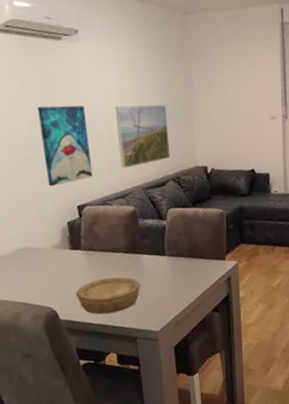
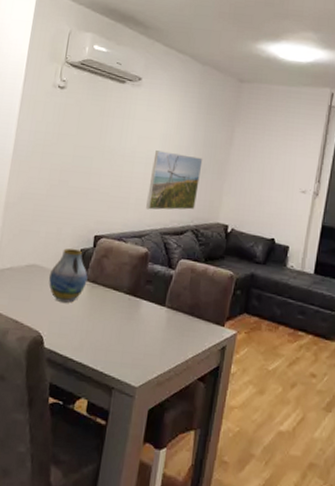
wall art: present [37,105,94,187] -> none [74,137,128,212]
vase: none [43,223,84,276] -> present [48,248,88,303]
bowl: present [75,276,141,315] -> none [66,314,133,355]

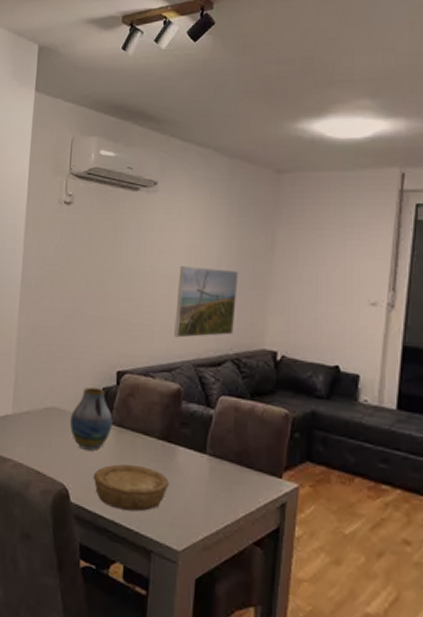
bowl: none [66,314,133,355] -> present [93,464,169,512]

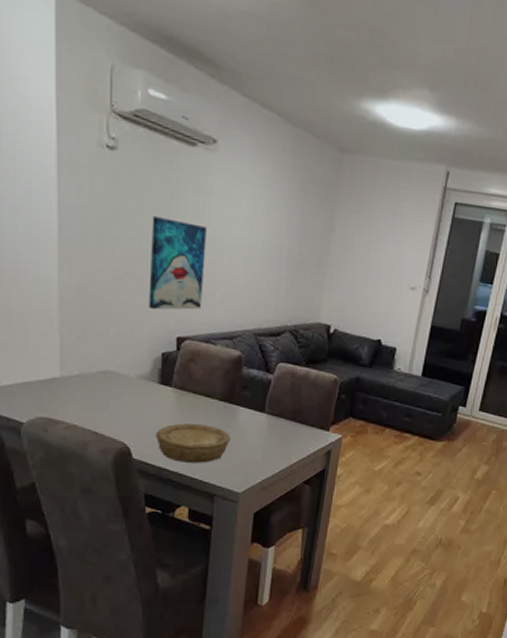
vase: present [69,387,113,451] -> none [127,352,174,412]
wall art: none [92,257,147,345] -> present [148,216,207,310]
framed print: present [174,266,239,338] -> none [235,236,299,308]

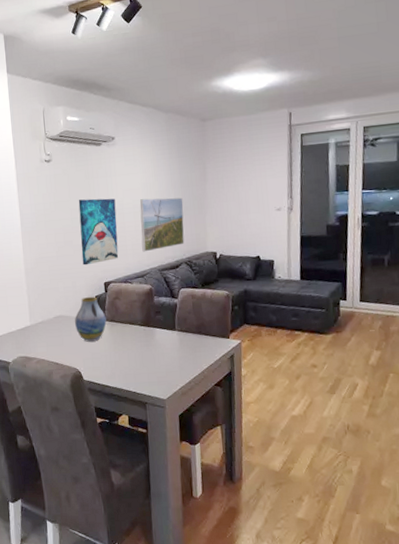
vase: none [127,352,174,412] -> present [74,297,107,342]
bowl: present [155,423,231,463] -> none [97,346,153,379]
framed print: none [235,236,299,308] -> present [140,197,185,252]

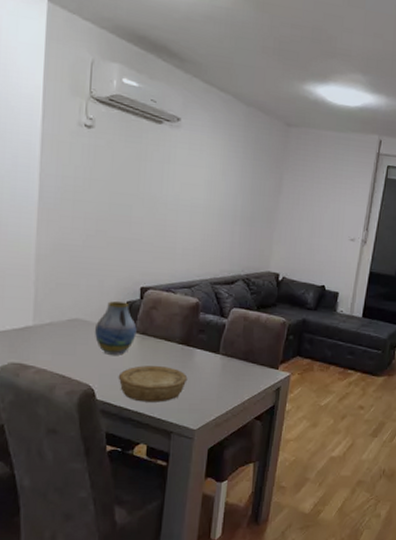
wall art: present [78,198,119,266] -> none [116,183,170,264]
bowl: none [97,346,153,379] -> present [118,365,188,402]
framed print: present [140,197,185,252] -> none [194,198,251,260]

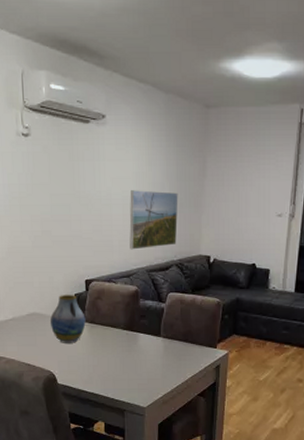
bowl: present [118,365,188,402] -> none [74,351,134,384]
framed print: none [194,198,251,260] -> present [129,190,178,250]

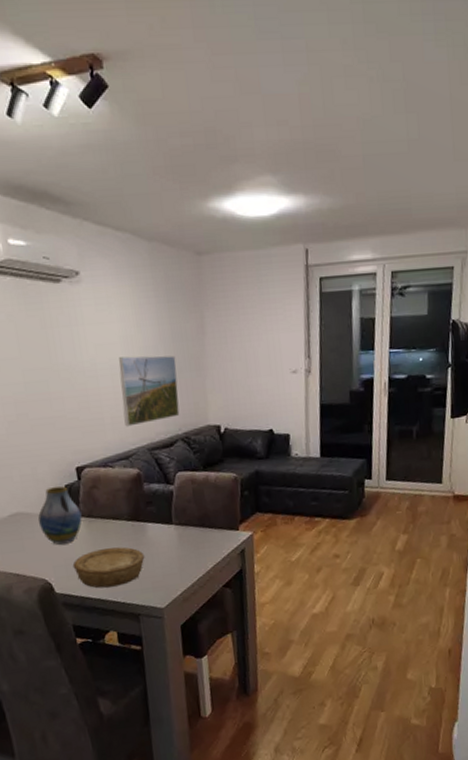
bowl: none [74,351,134,384] -> present [72,547,145,588]

